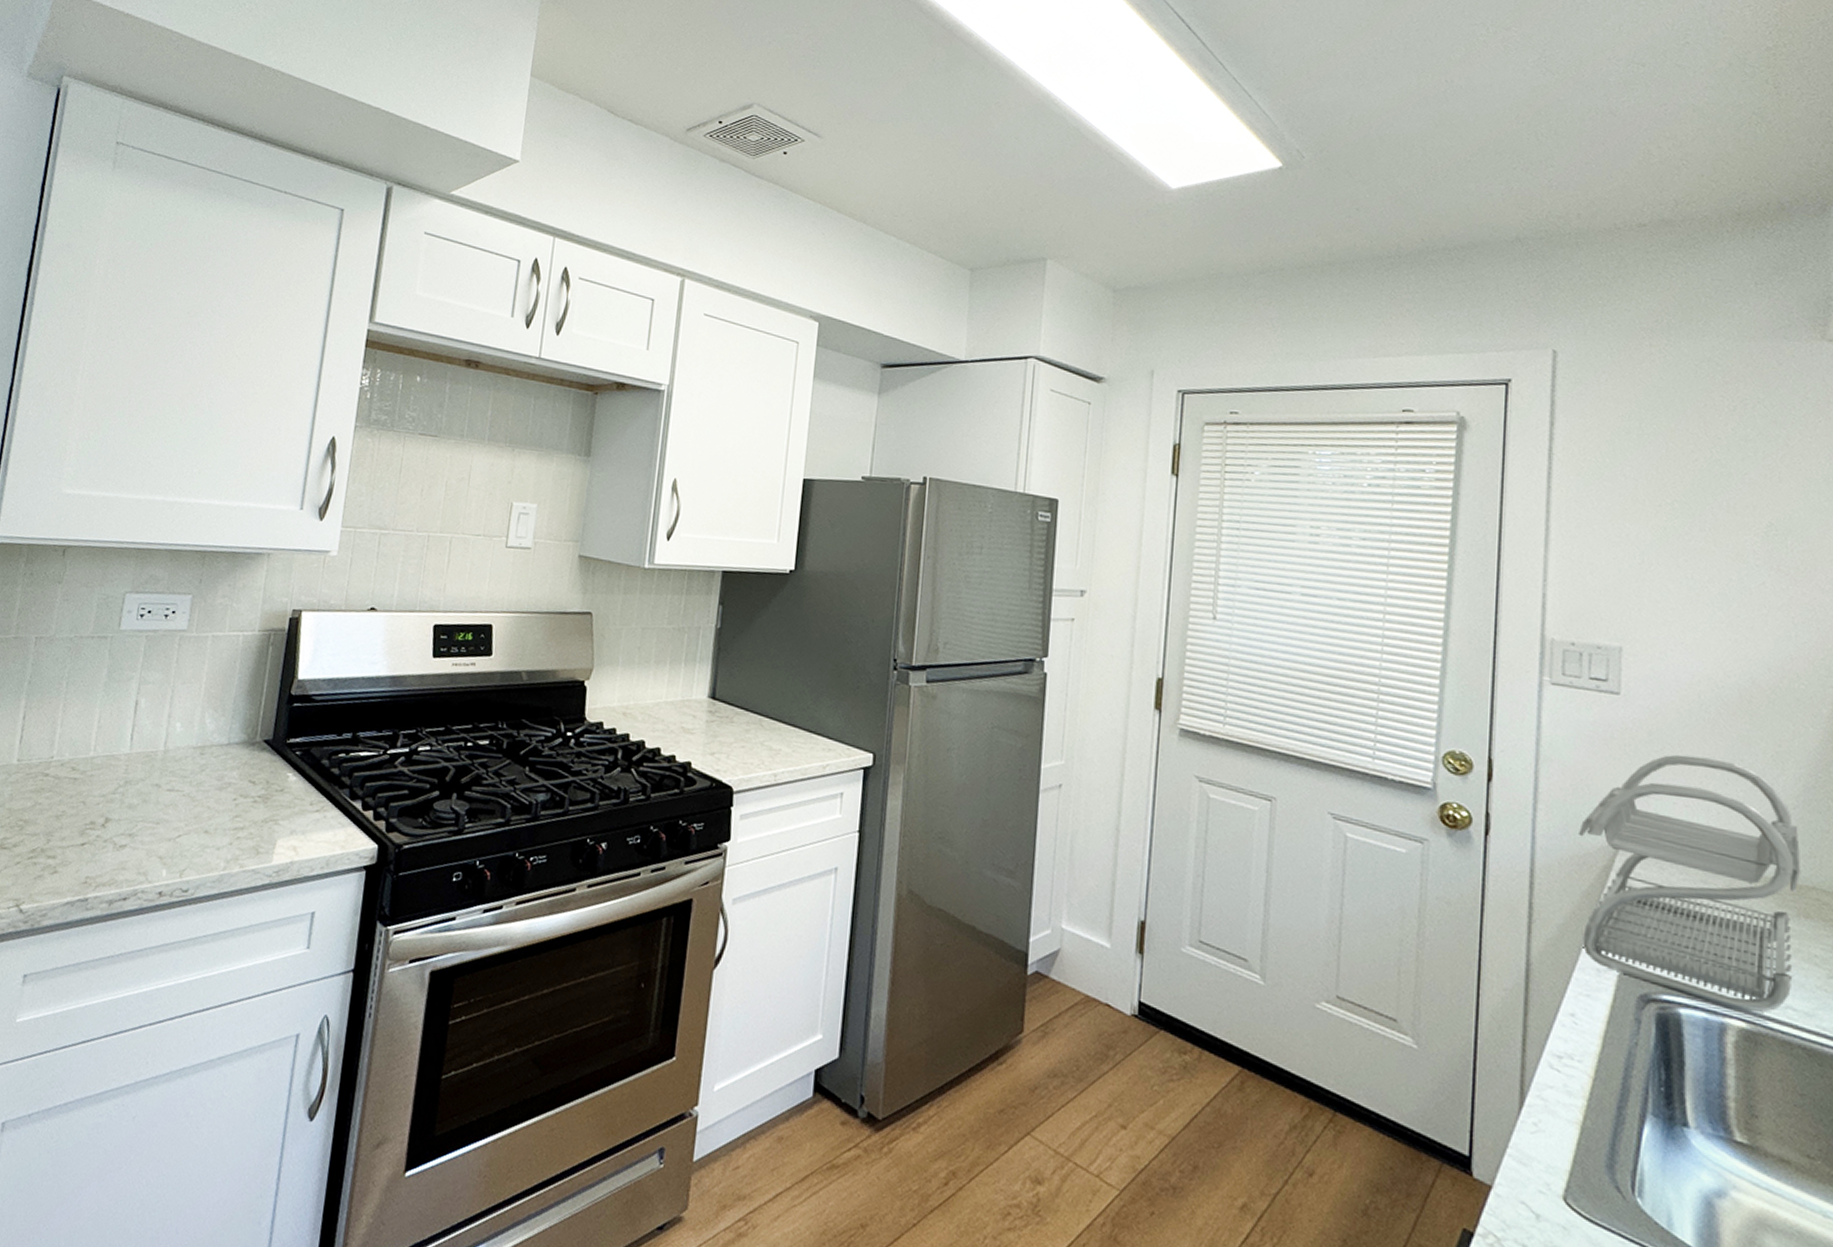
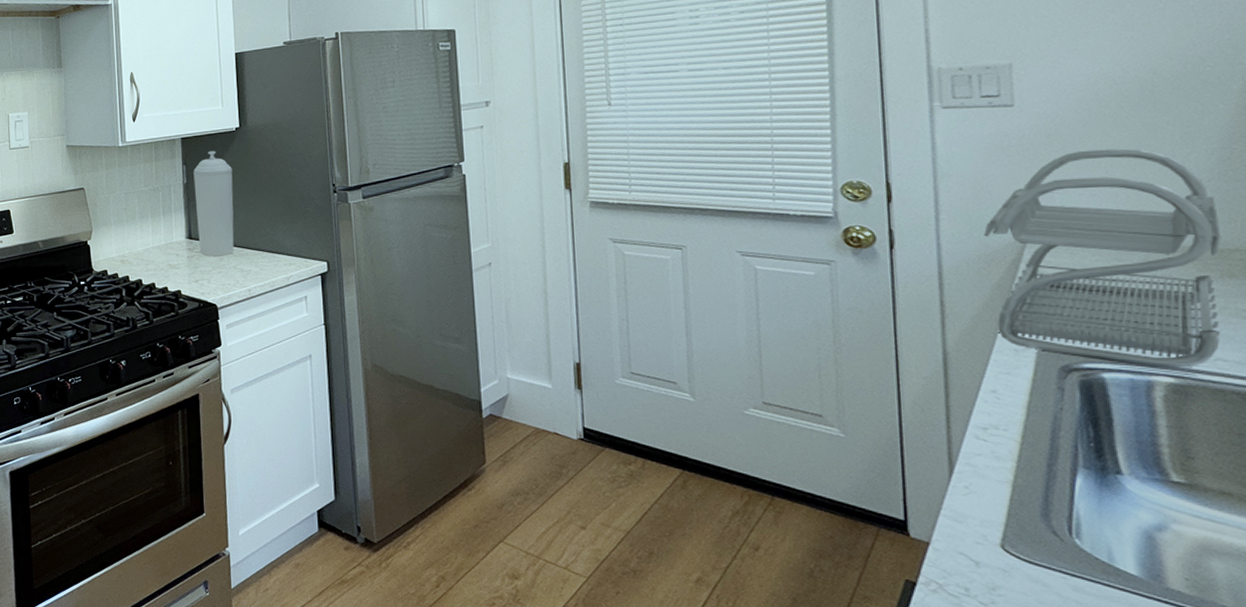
canister: none [722,593,779,728] -> present [193,151,234,257]

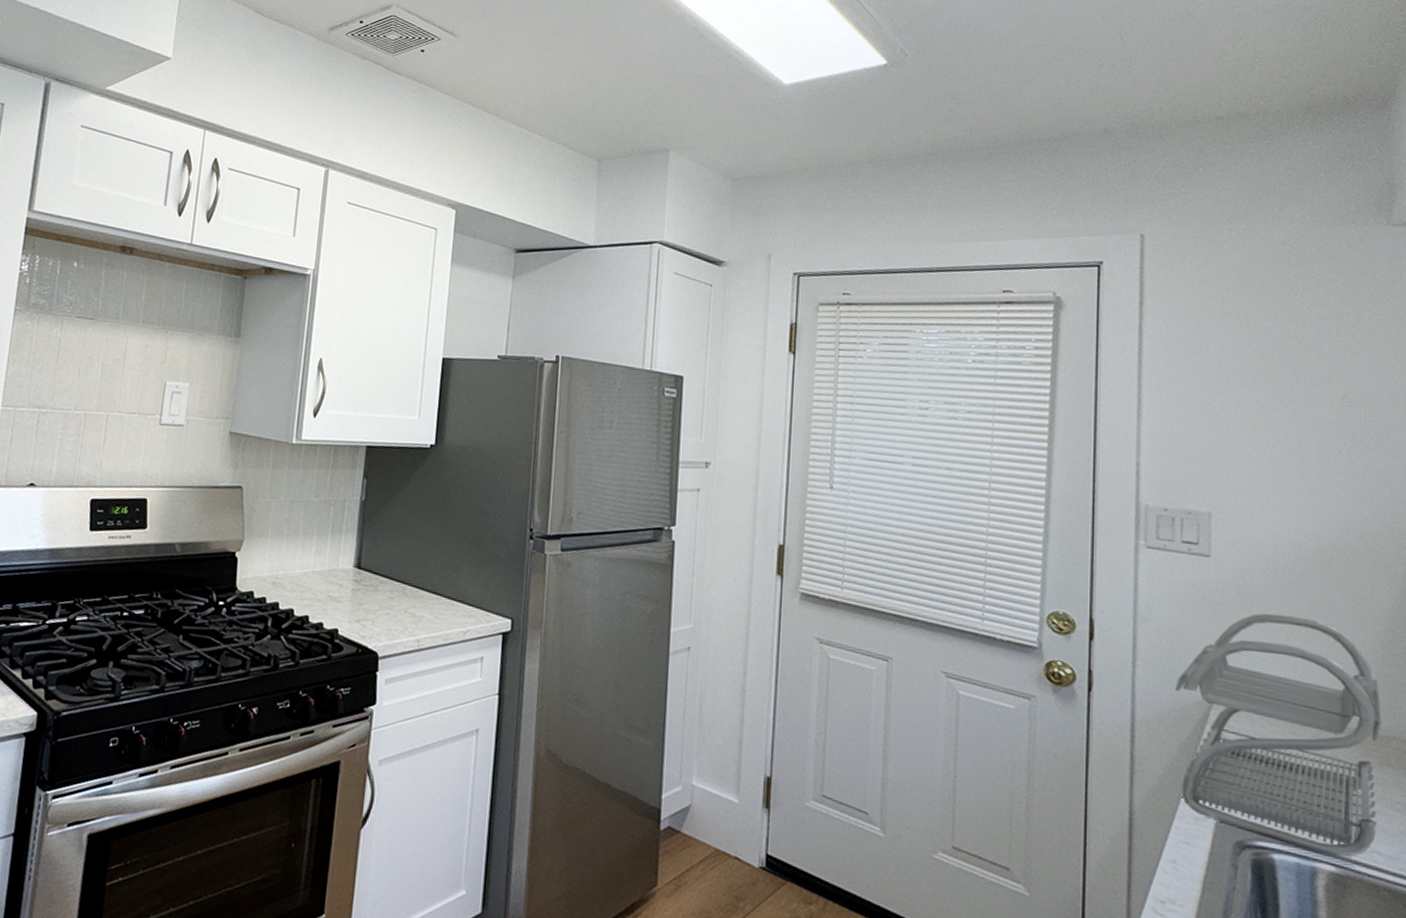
canister: present [193,151,234,257] -> none [367,467,421,595]

